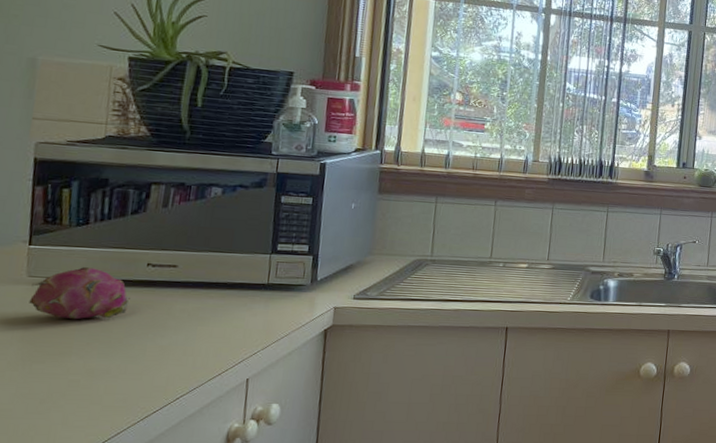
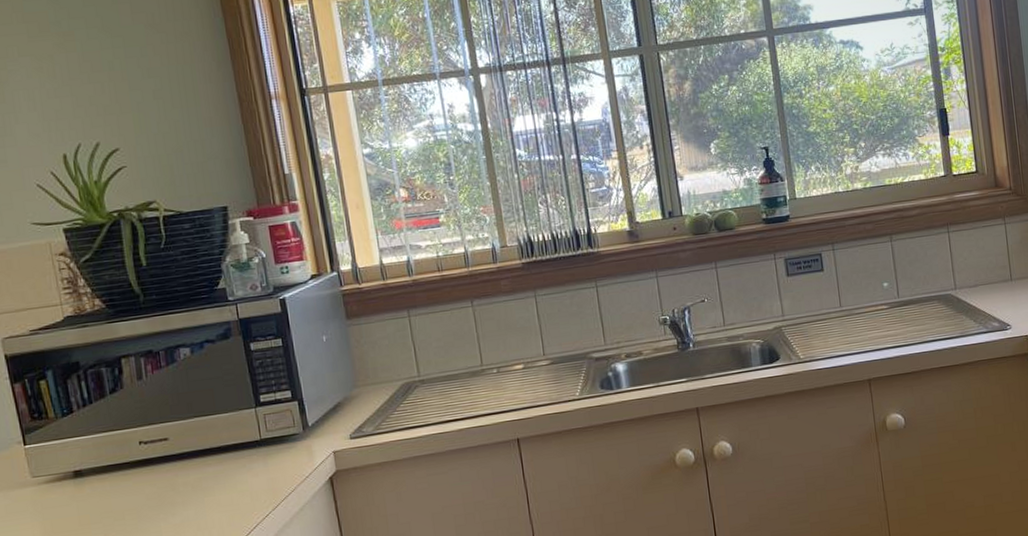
fruit: present [29,267,130,319] -> none [38,456,133,514]

